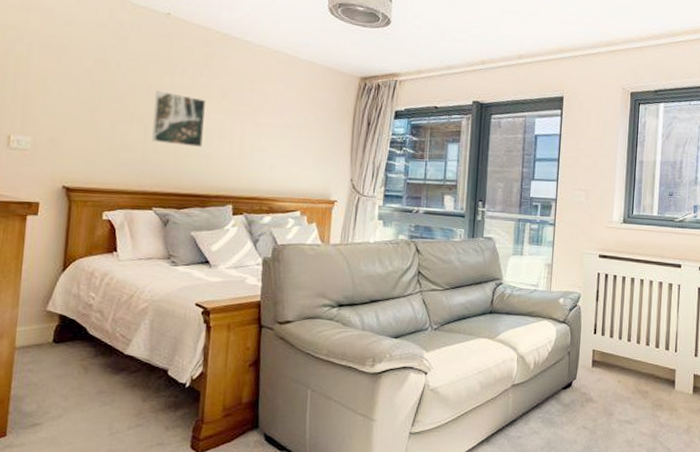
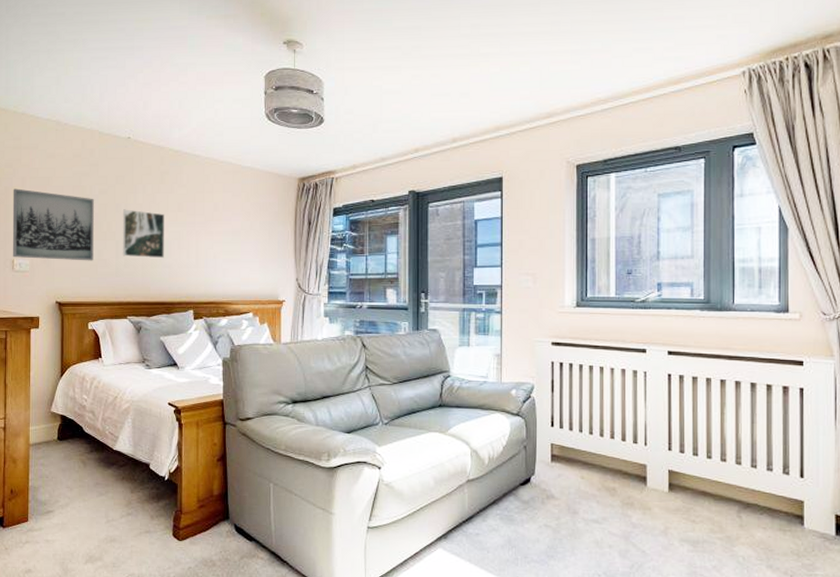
wall art: none [8,54,120,144] -> present [12,188,94,261]

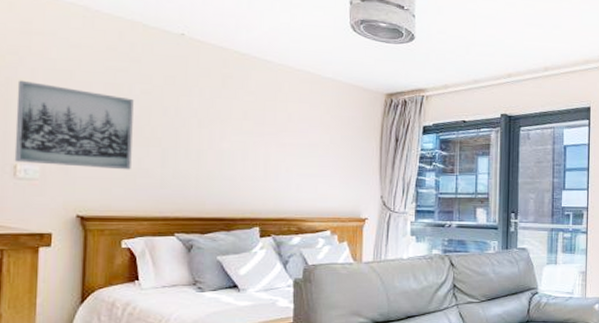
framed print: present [123,209,164,259] -> none [171,113,226,171]

